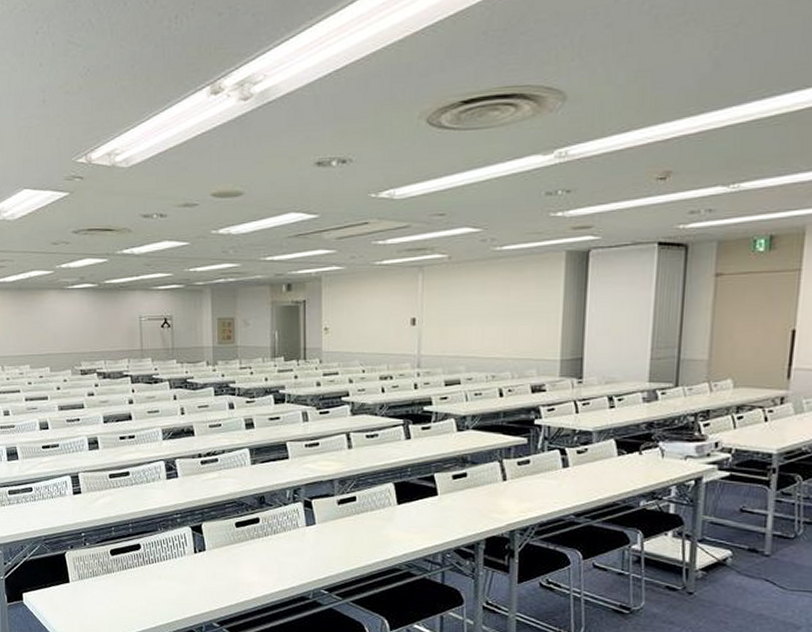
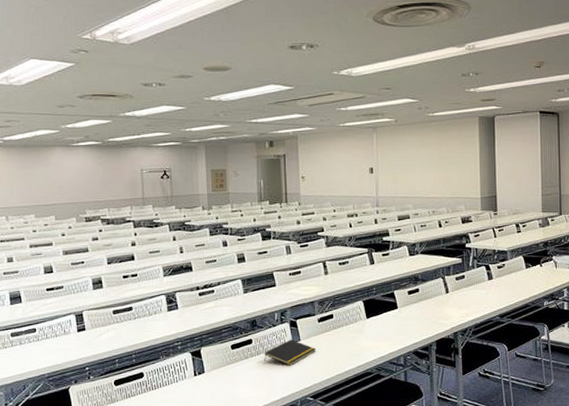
notepad: none [273,521,334,552] -> present [264,339,316,366]

